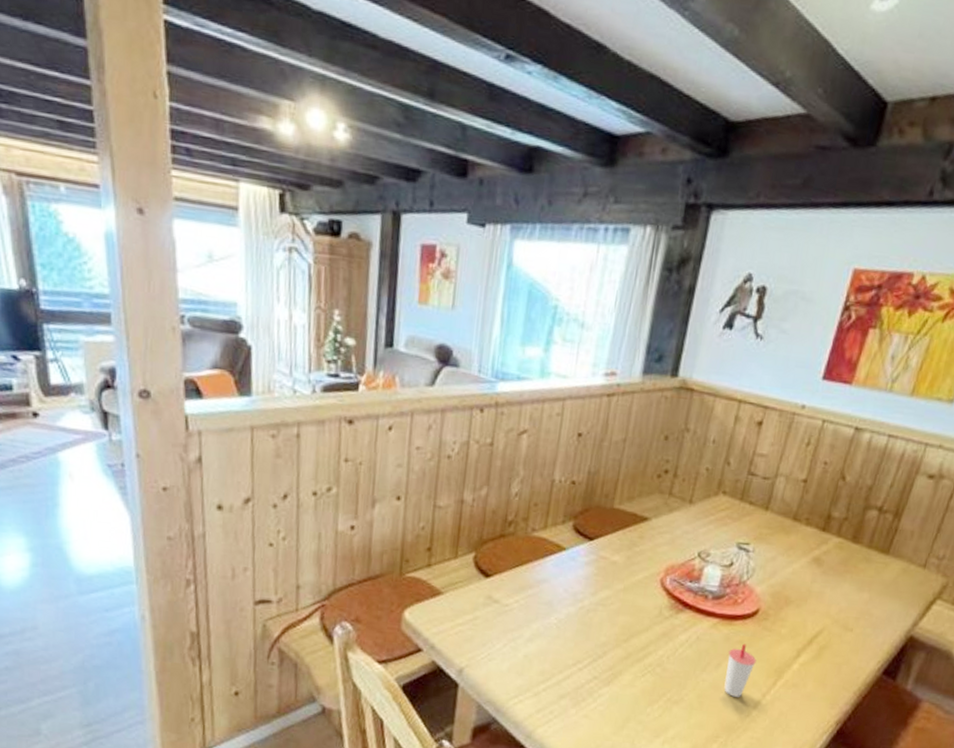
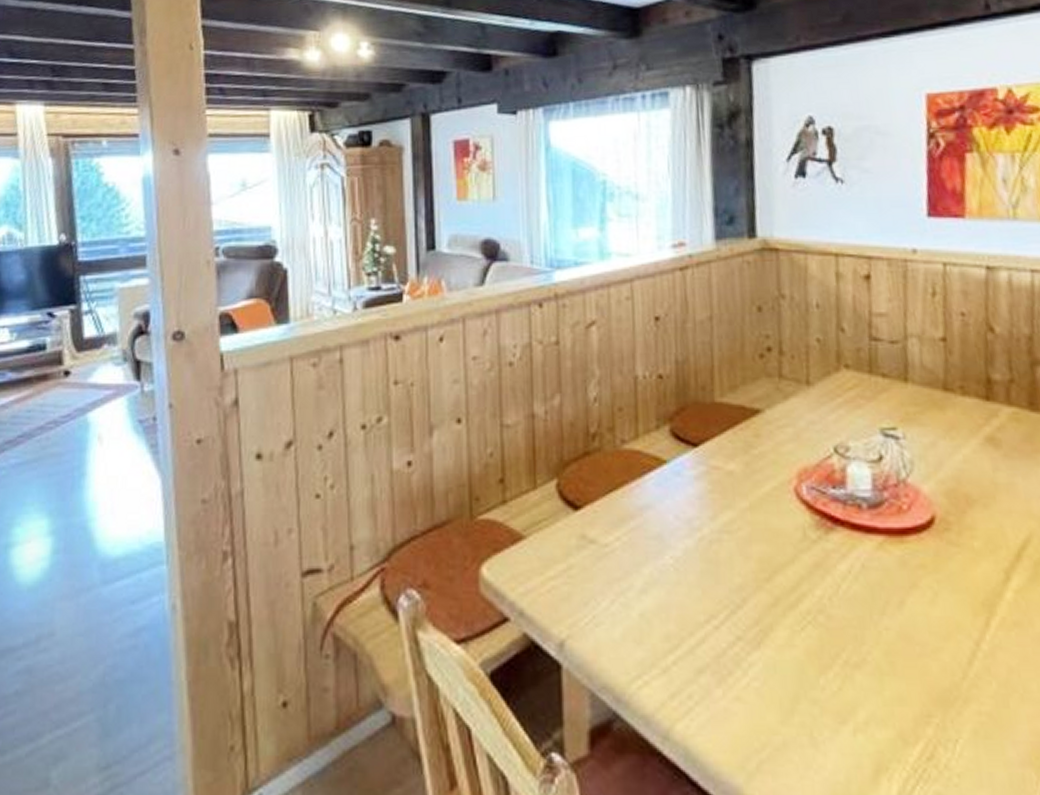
cup: present [724,644,757,697] -> none [910,568,953,650]

